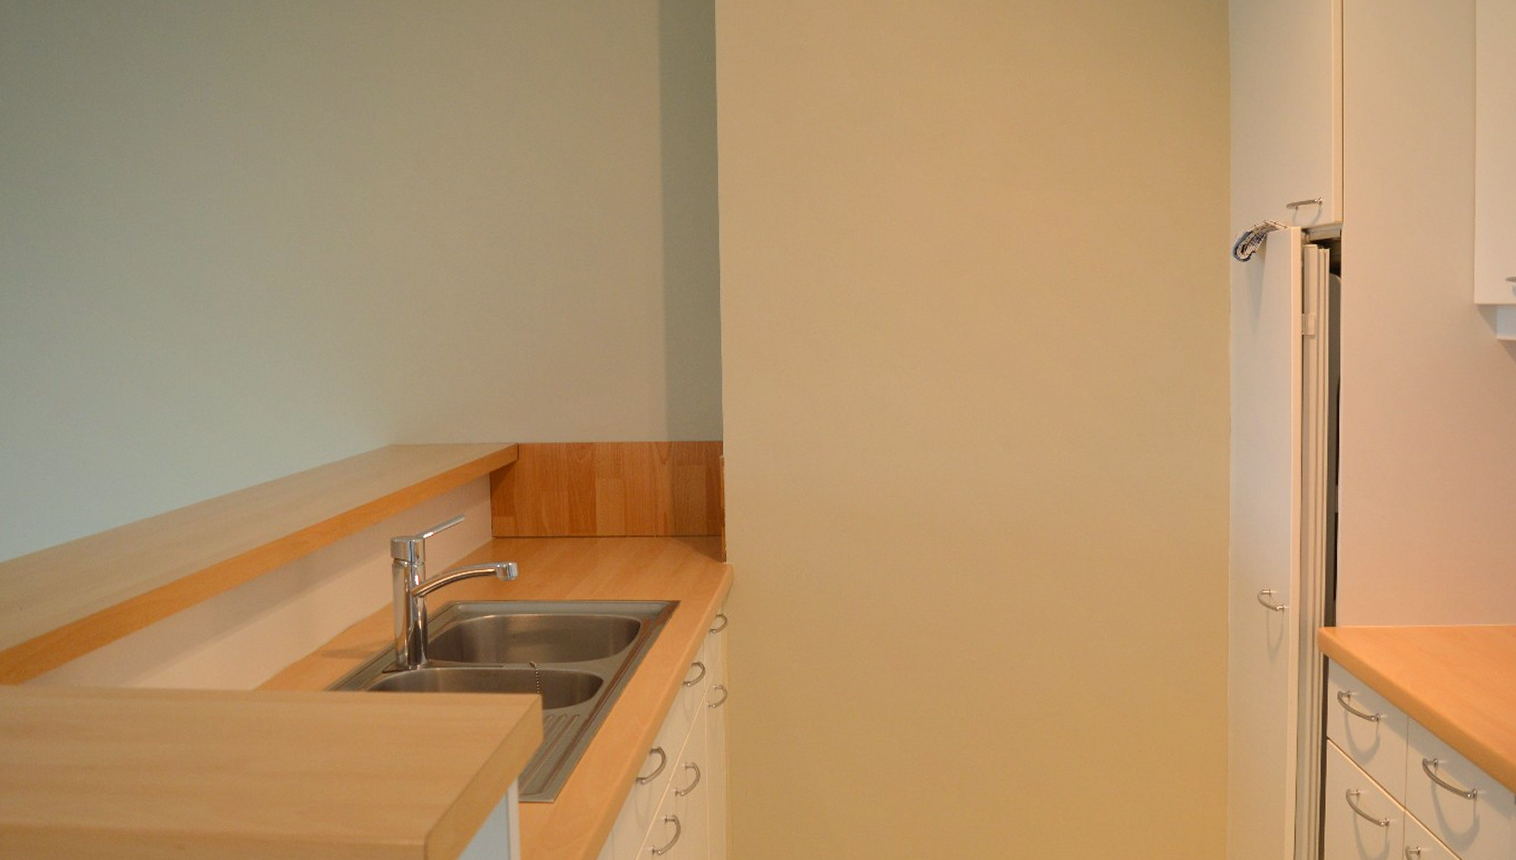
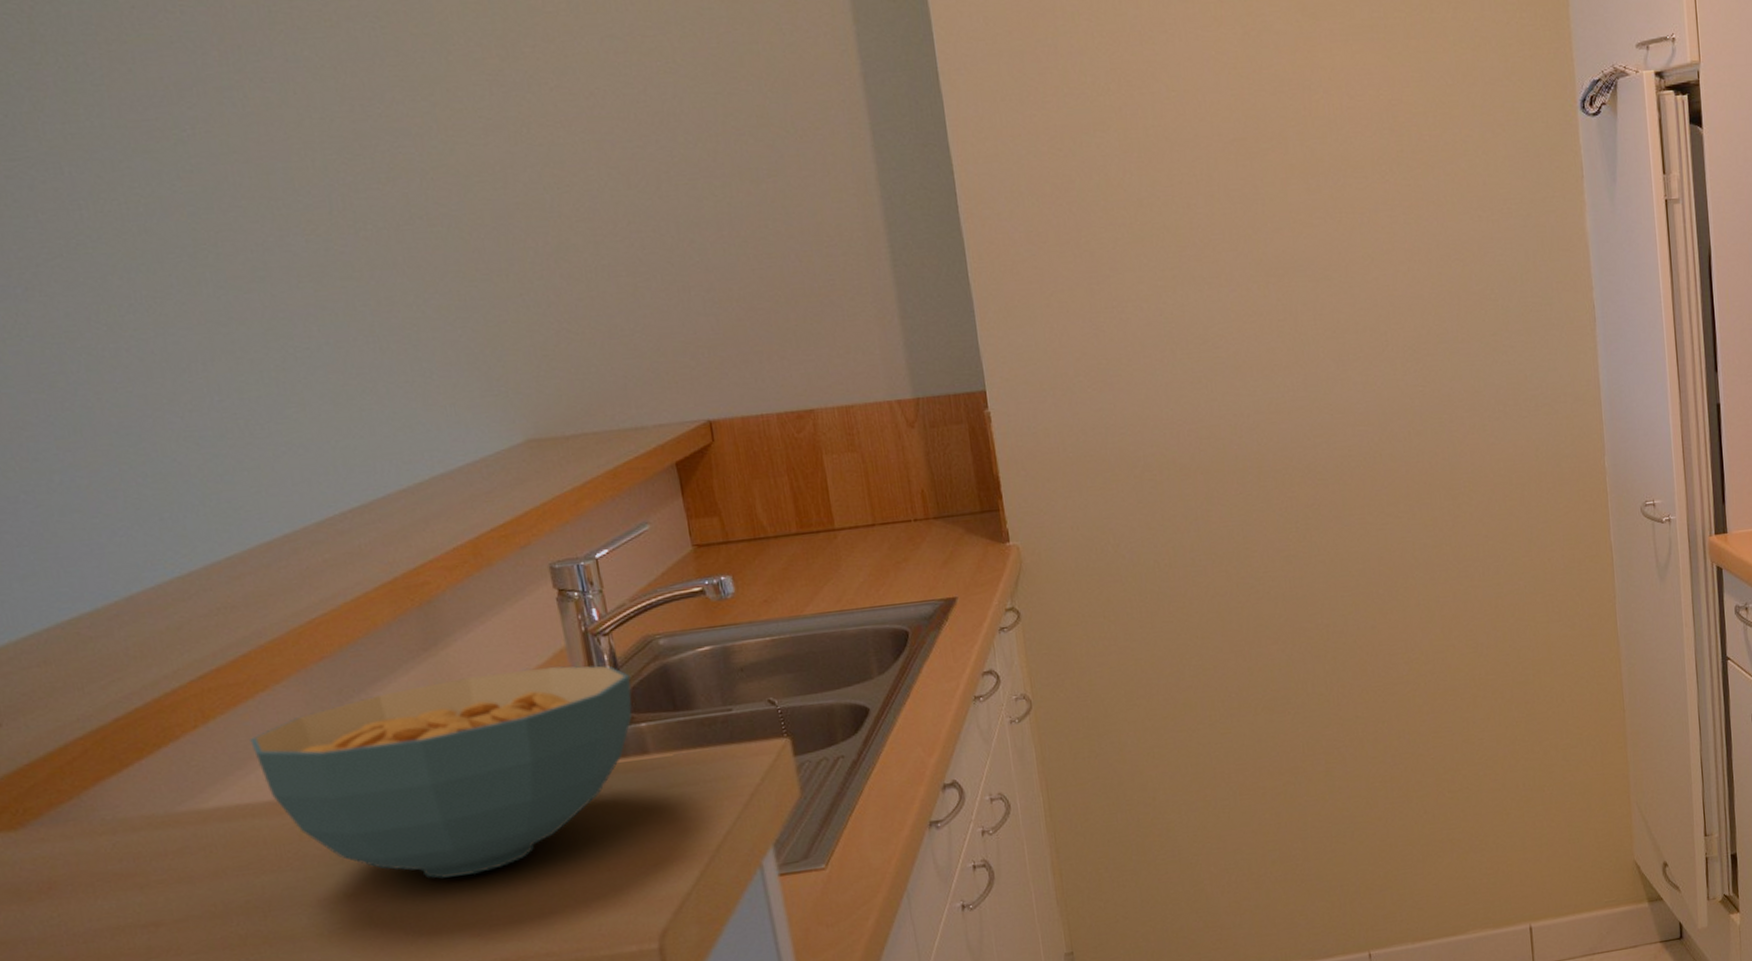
cereal bowl: none [173,615,434,765] -> present [250,665,633,879]

